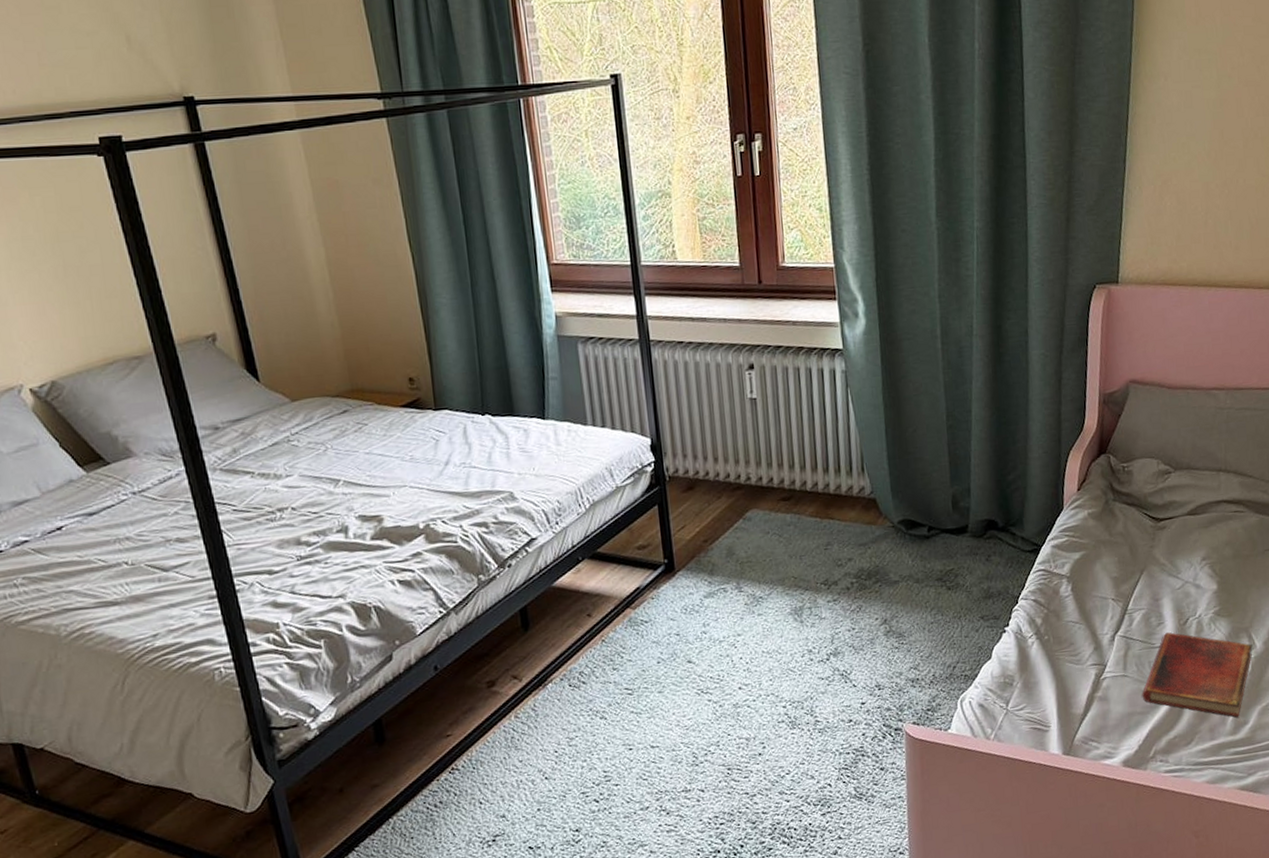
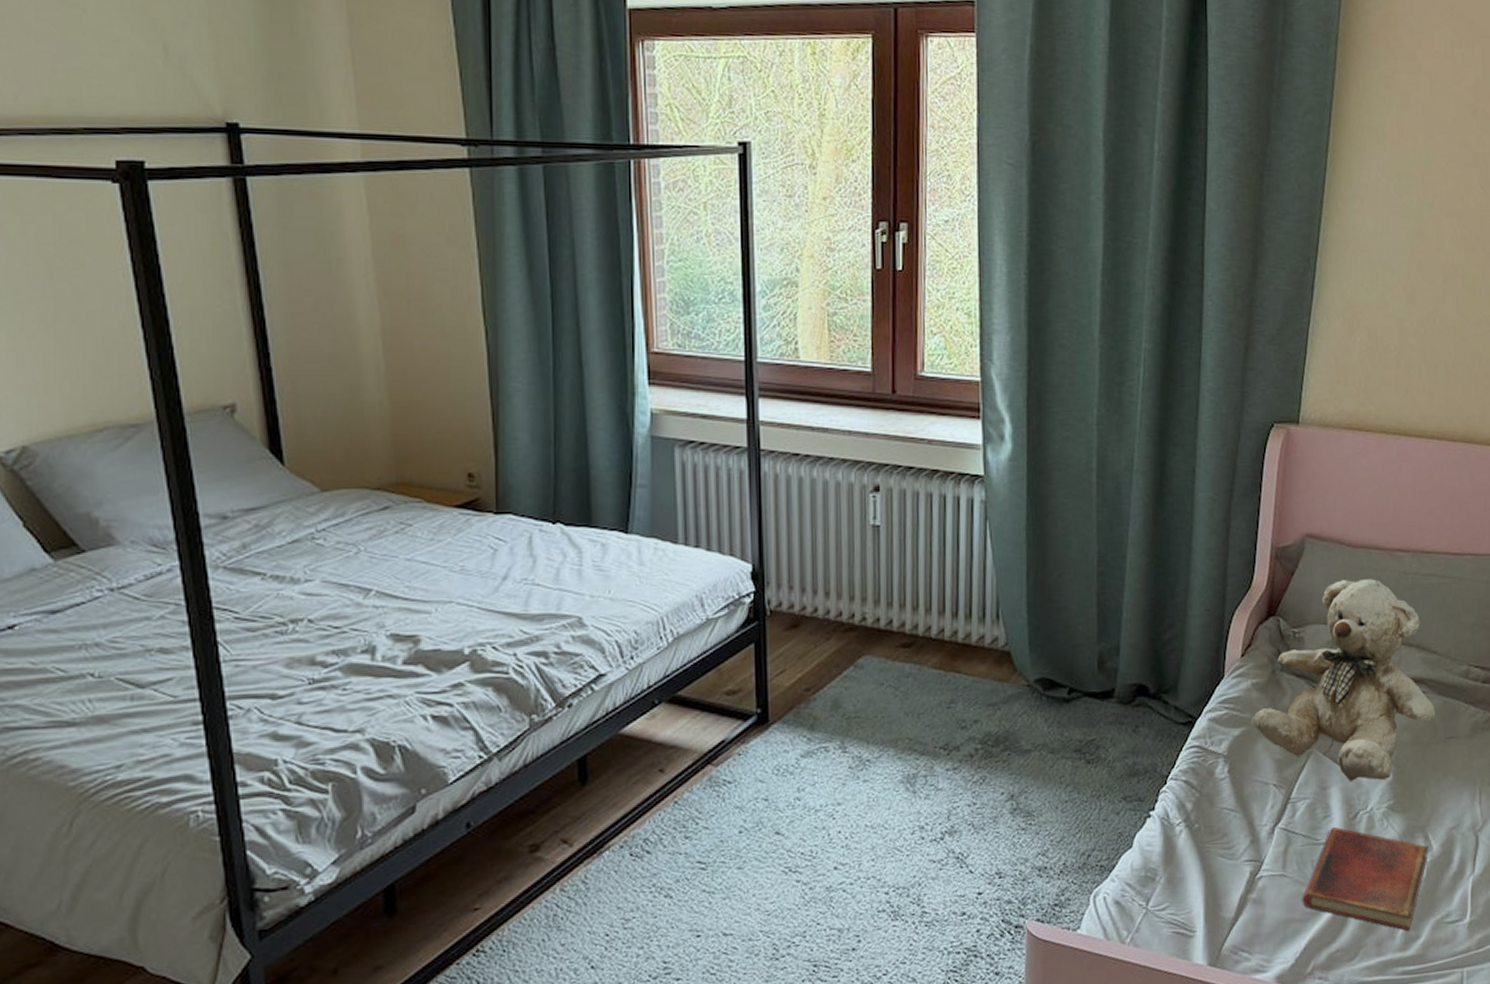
teddy bear: none [1090,415,1254,592] -> present [1252,579,1436,781]

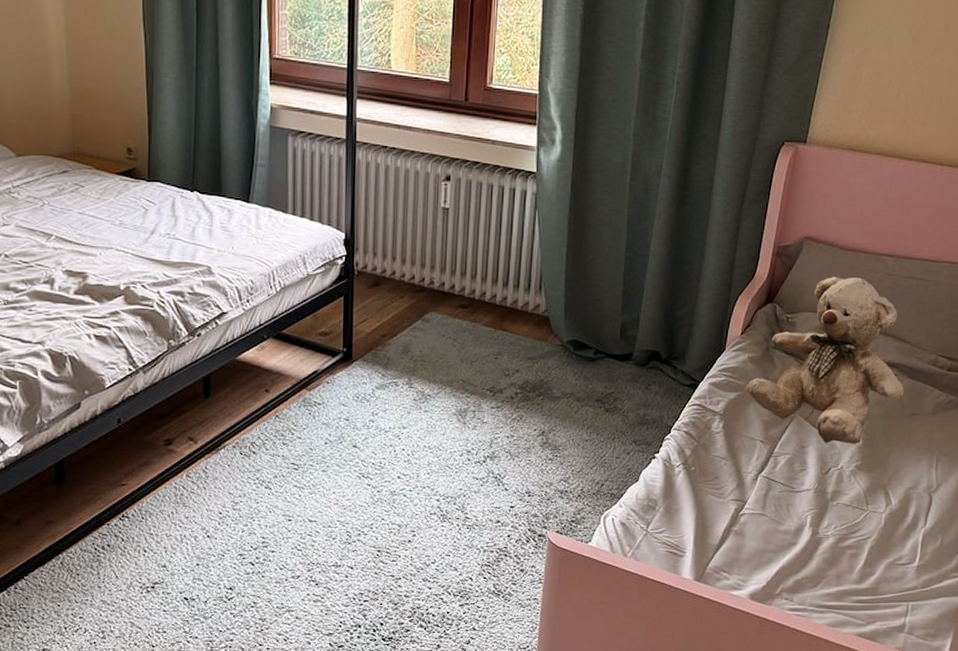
diary: present [1302,826,1429,931] -> none [776,478,888,568]

